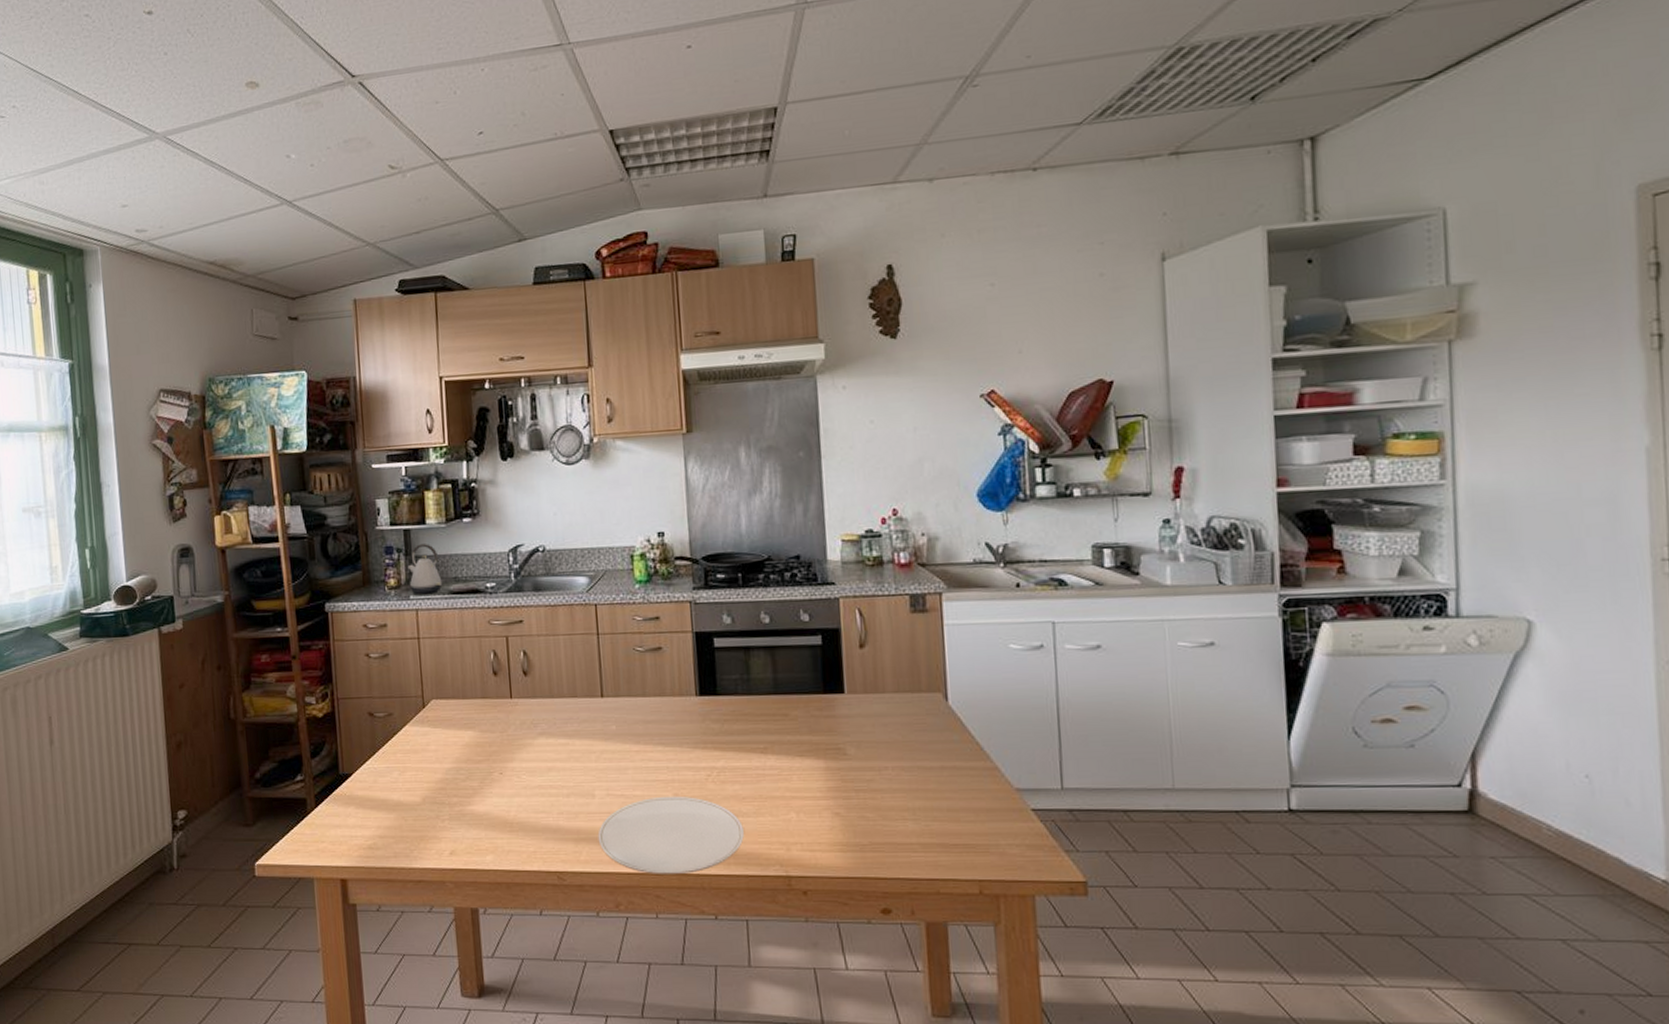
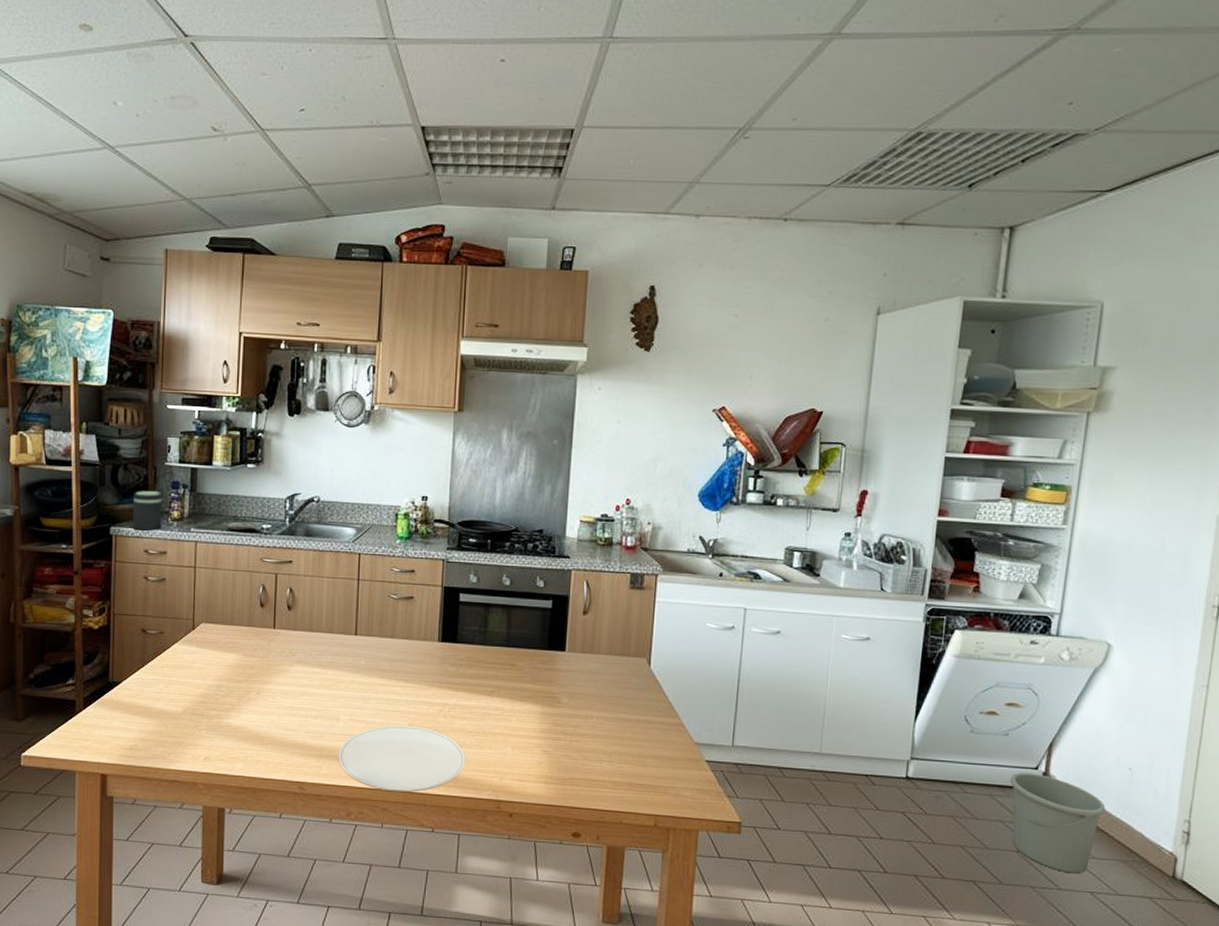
cylinder: none [345,559,379,605] -> present [132,491,163,532]
kettle: present [407,542,443,594] -> none [191,482,222,528]
bucket: none [1426,792,1564,917] -> present [1009,772,1106,874]

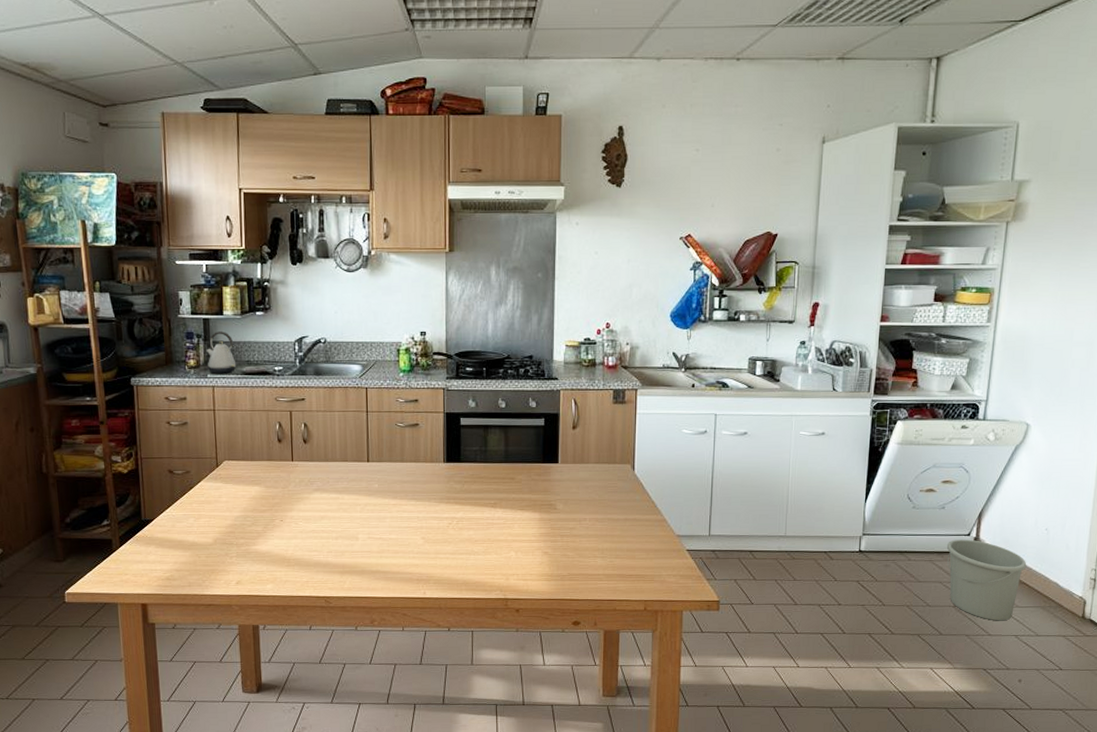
cylinder: present [132,491,163,532] -> none [150,342,180,381]
kettle: none [191,482,222,528] -> present [206,330,237,373]
plate: present [338,725,465,793] -> none [359,539,474,599]

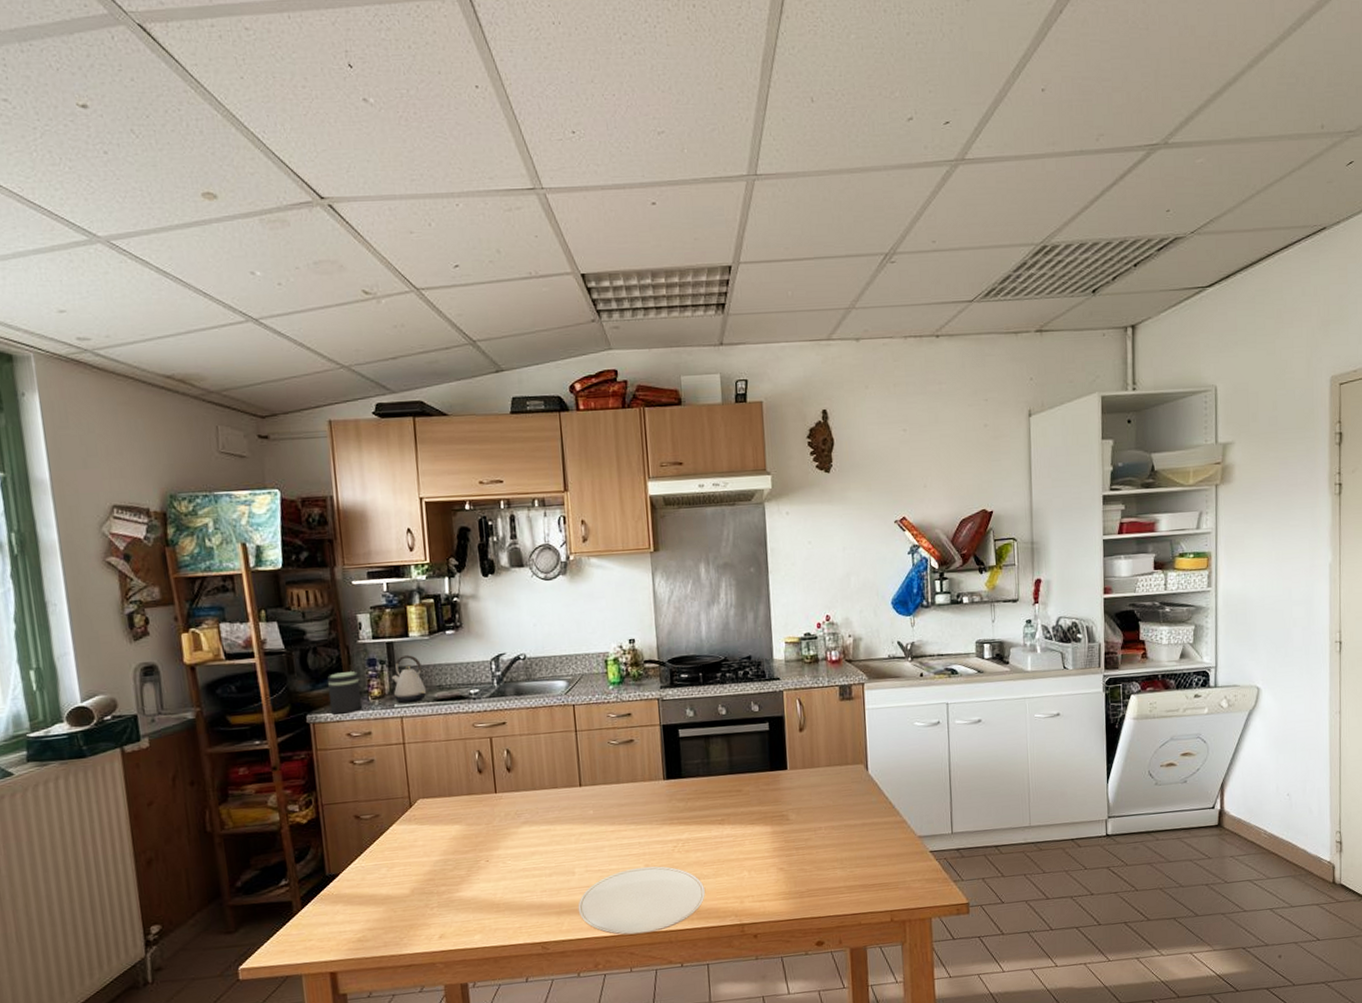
cylinder: none [150,342,180,381] -> present [327,671,362,715]
plate: none [359,539,474,599] -> present [578,866,705,935]
bucket: present [946,539,1027,621] -> none [1192,812,1273,896]

